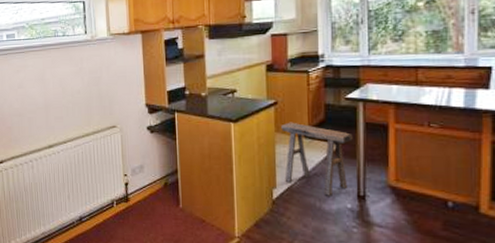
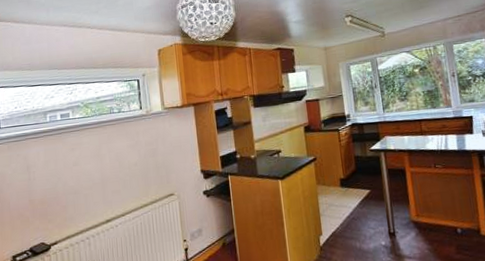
stool: present [281,122,353,196] -> none [321,174,380,237]

